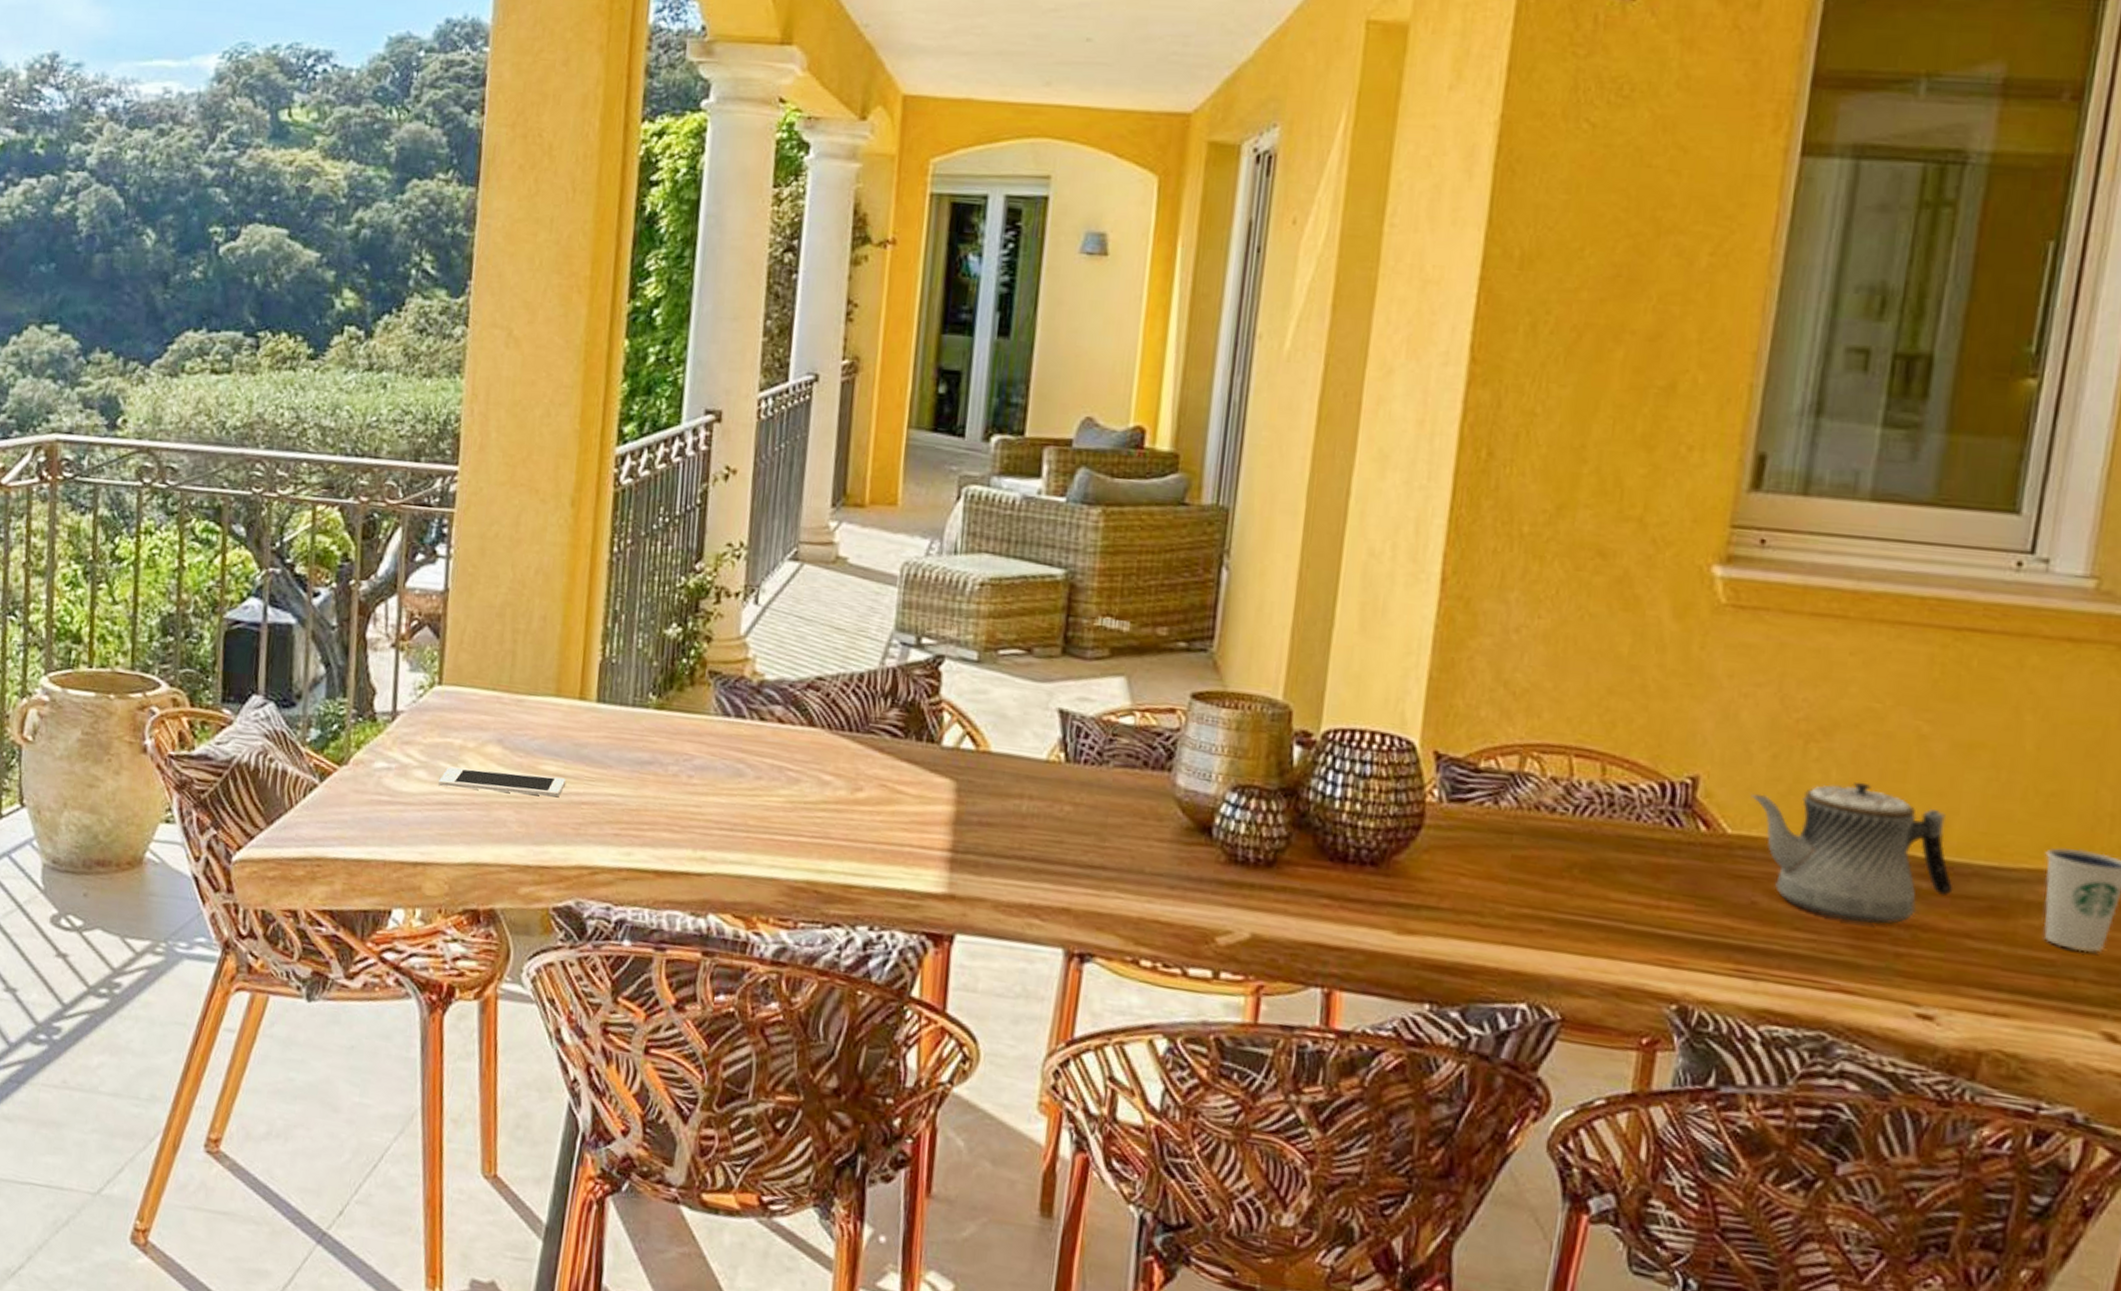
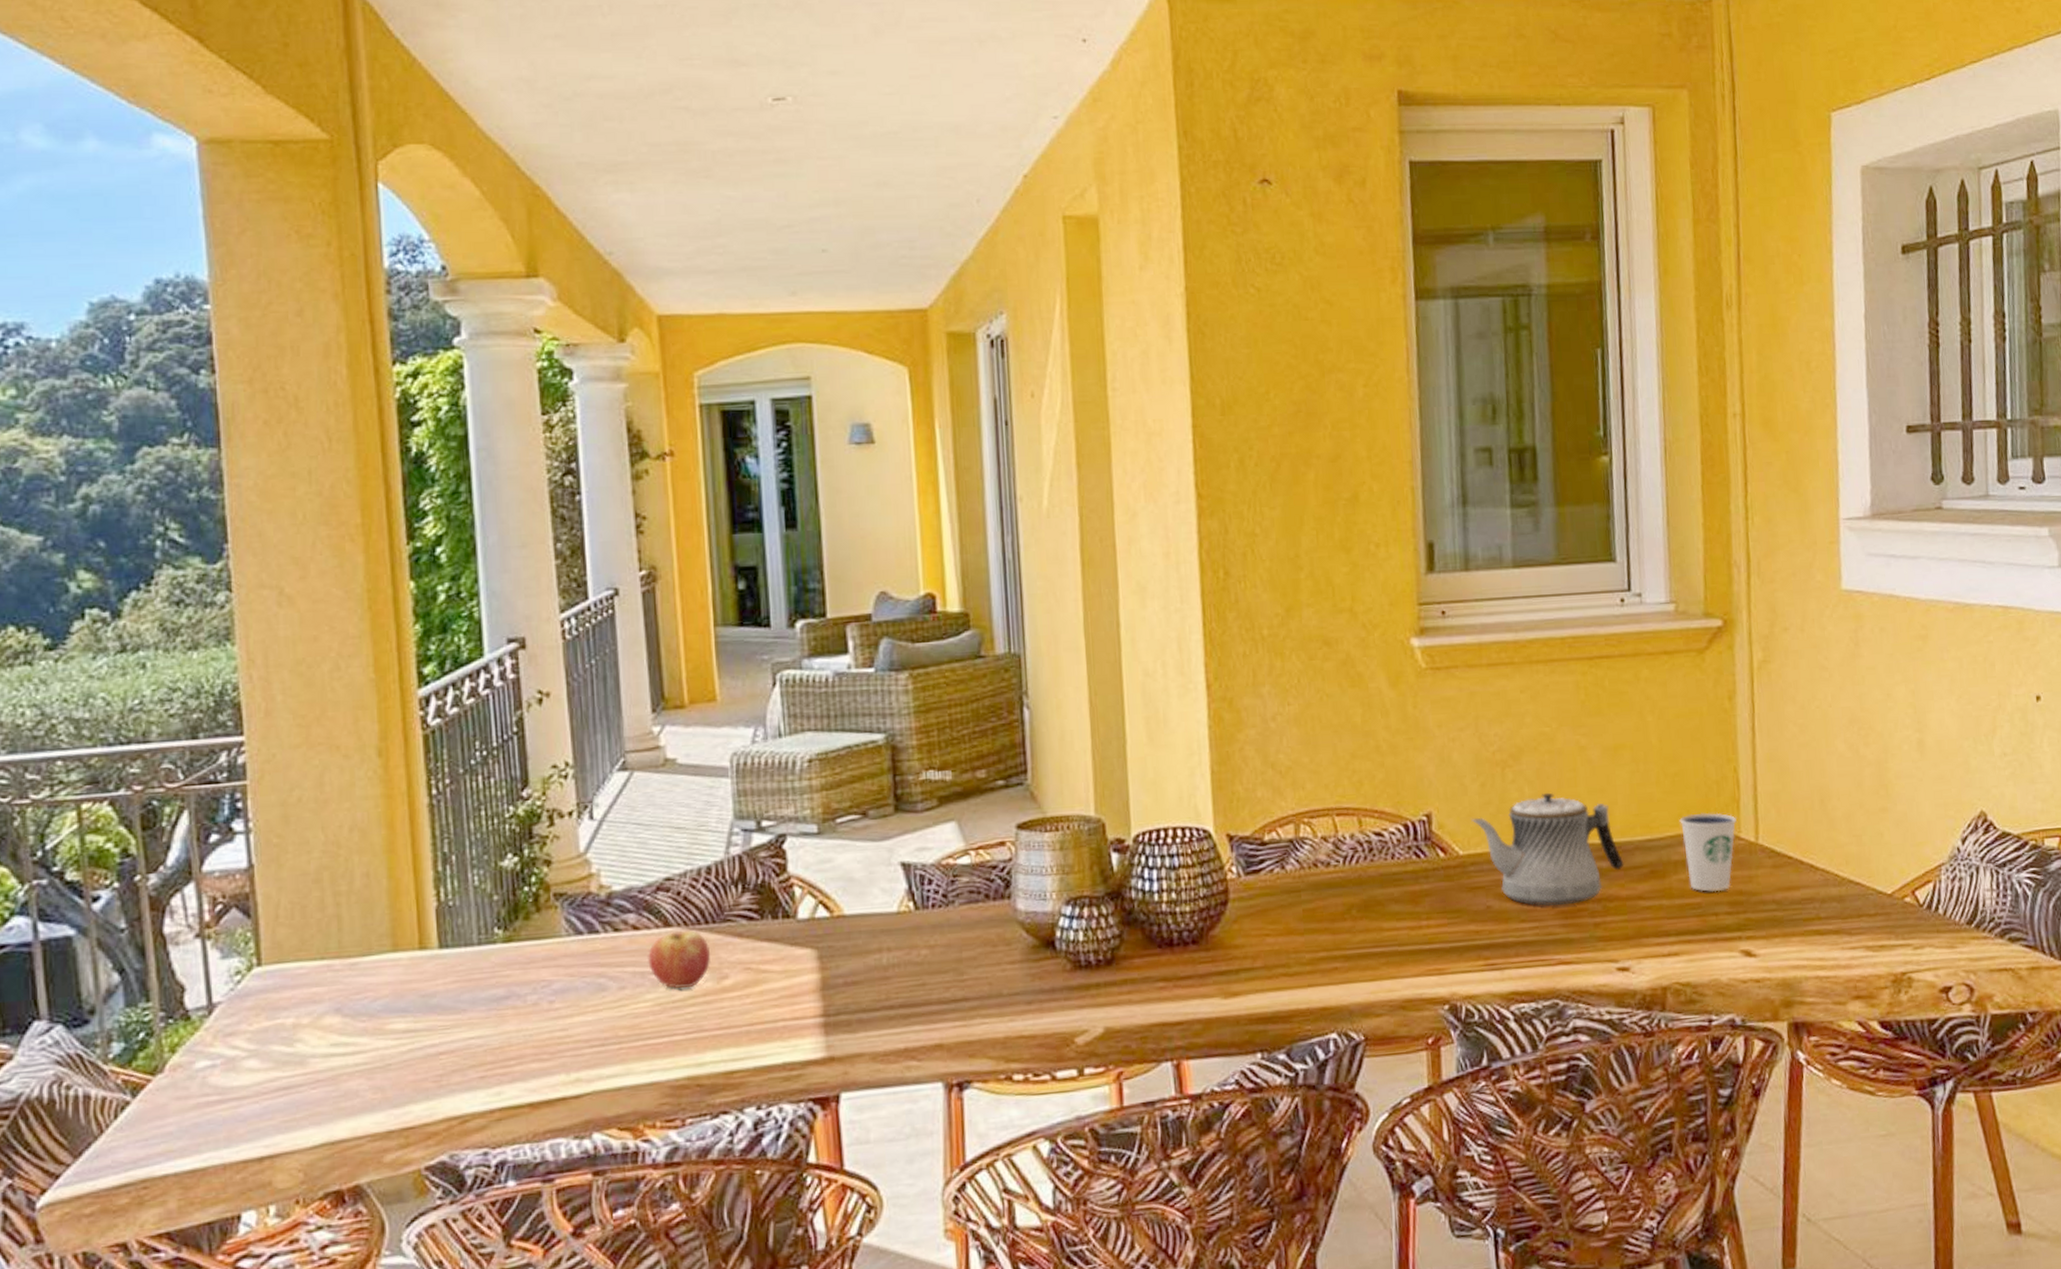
cell phone: present [437,767,567,798] -> none [273,1032,419,1071]
fruit: none [787,732,850,792] -> present [648,930,711,988]

